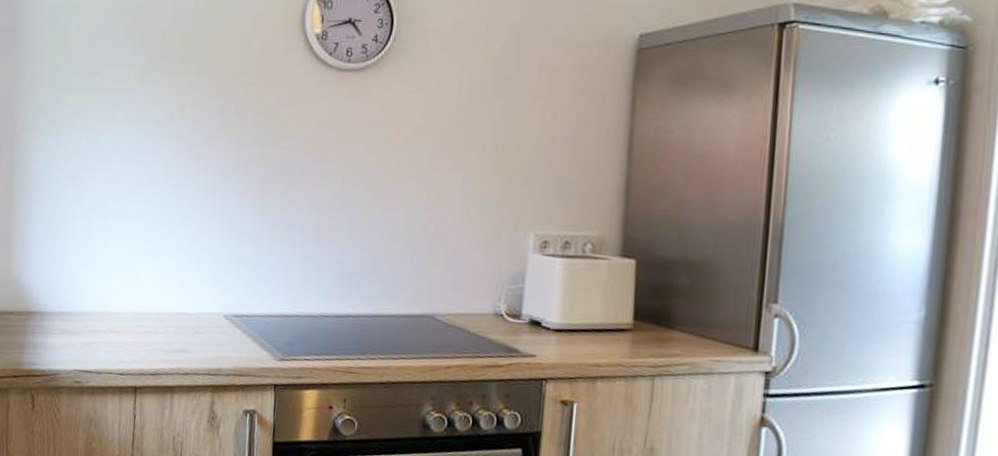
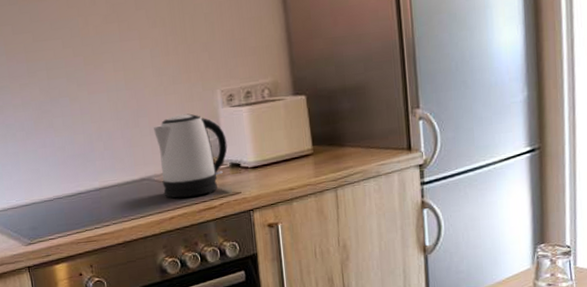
kettle: none [444,251,531,349] -> present [154,113,228,198]

